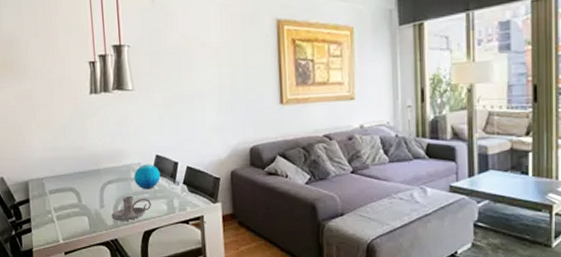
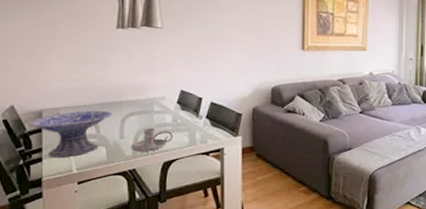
decorative bowl: none [16,179,92,228] -> present [27,110,112,158]
decorative orb: present [134,164,161,190] -> none [157,98,184,123]

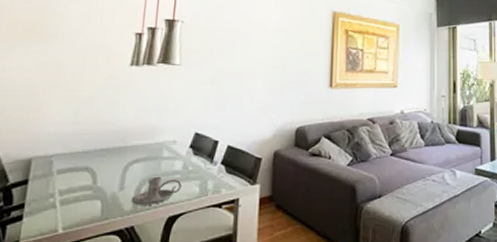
decorative bowl: present [27,110,112,158] -> none [11,157,114,215]

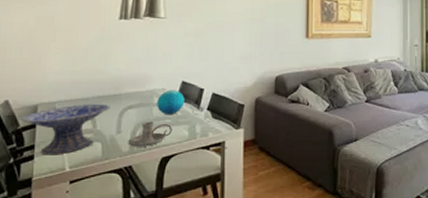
decorative bowl: none [11,157,114,215] -> present [21,103,110,155]
decorative orb: none [166,142,197,170] -> present [157,90,185,115]

